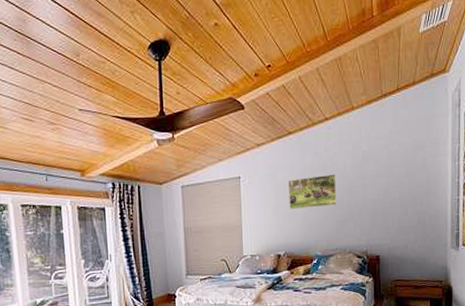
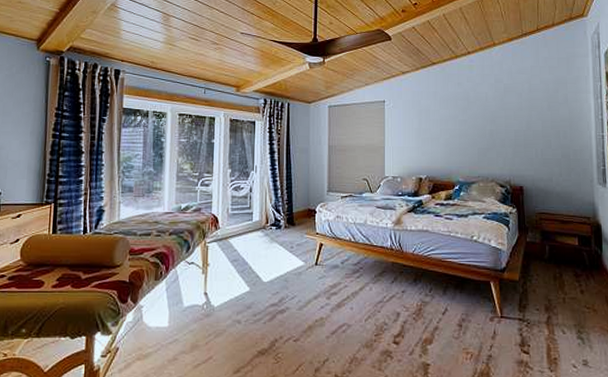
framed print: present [288,174,337,210] -> none [431,103,479,135]

